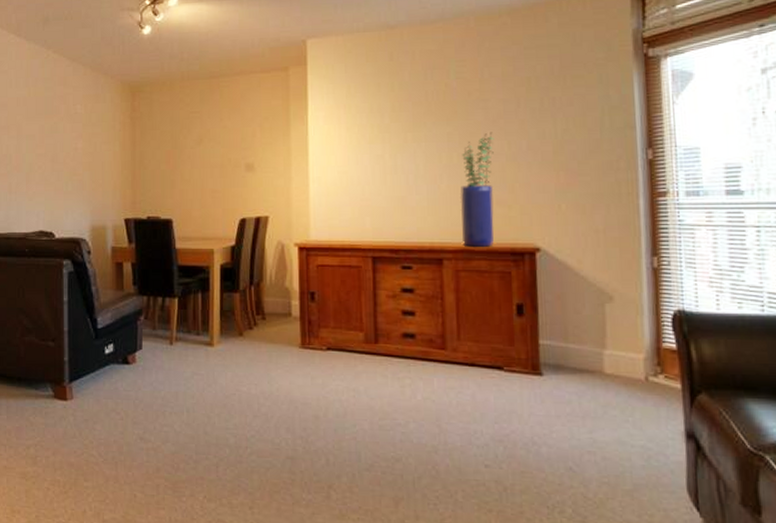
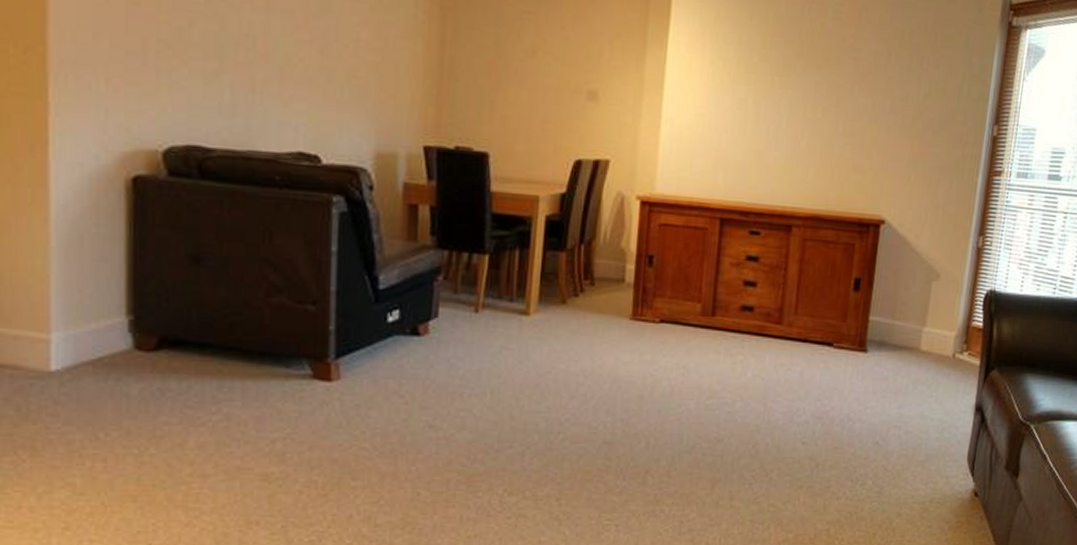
vase: present [459,132,494,248] -> none [813,87,861,217]

